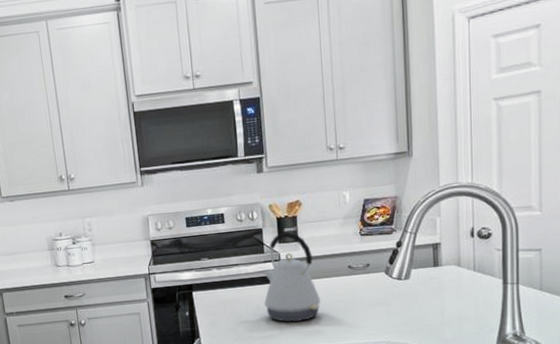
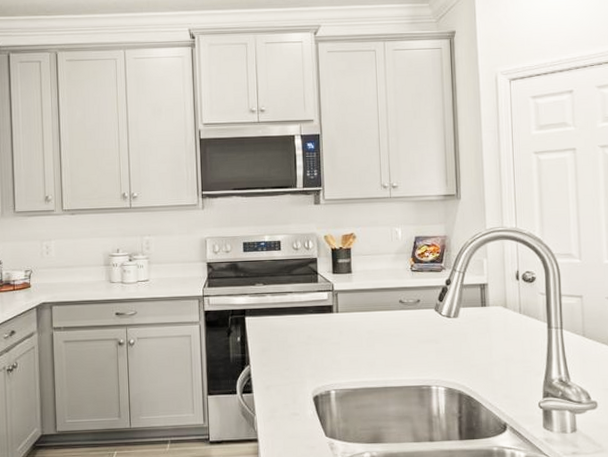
kettle: present [263,232,321,323] -> none [316,263,372,355]

